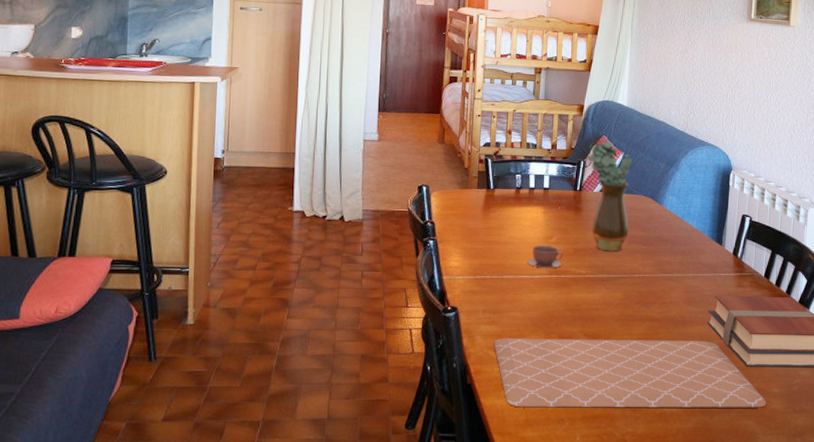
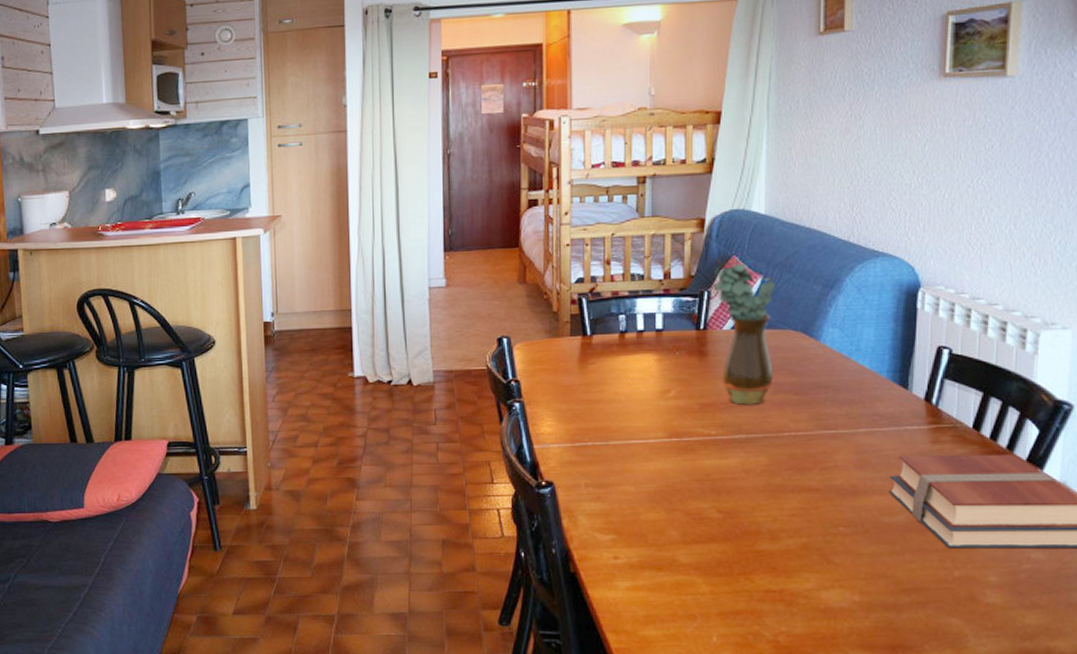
placemat: present [493,338,767,408] -> none [600,516,980,602]
teacup: present [527,244,563,269] -> none [638,400,685,430]

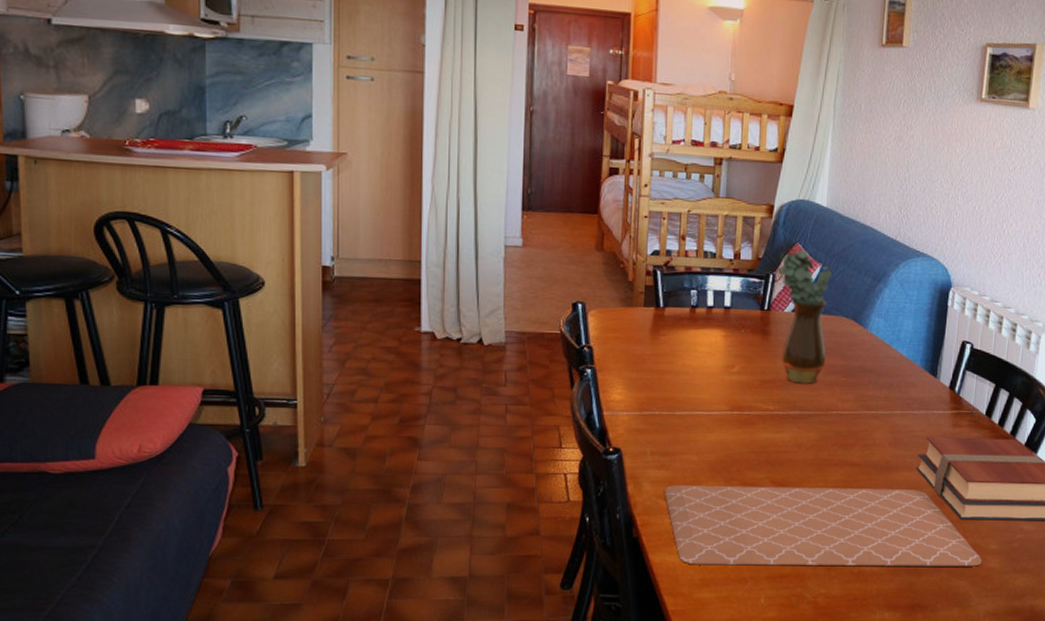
placemat: none [600,516,980,602] -> present [664,484,983,567]

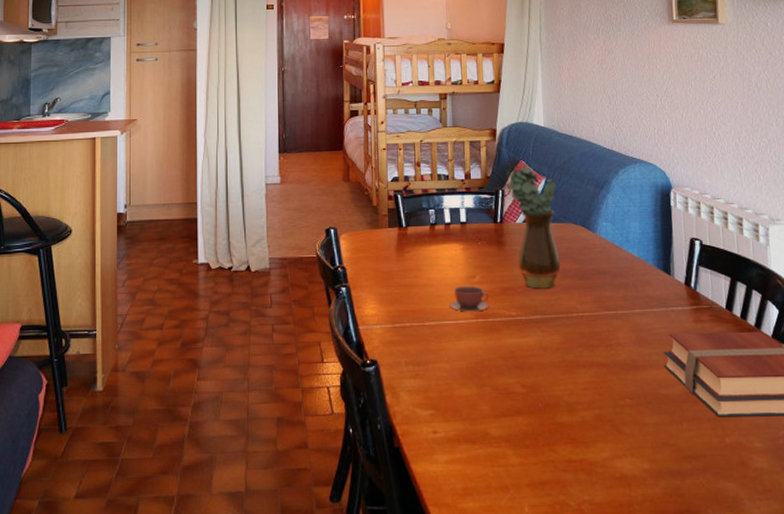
placemat: present [664,484,983,567] -> none [420,388,749,474]
teacup: none [703,375,747,404] -> present [449,285,489,312]

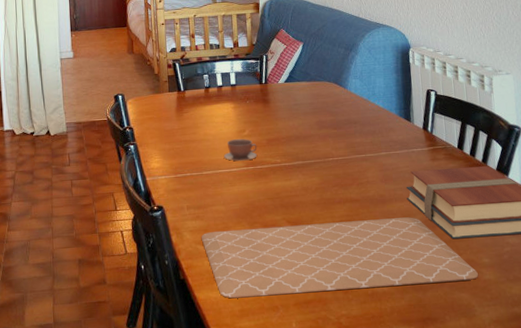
placemat: none [420,388,749,474] -> present [201,217,479,299]
vase: present [506,162,561,289] -> none [268,31,318,139]

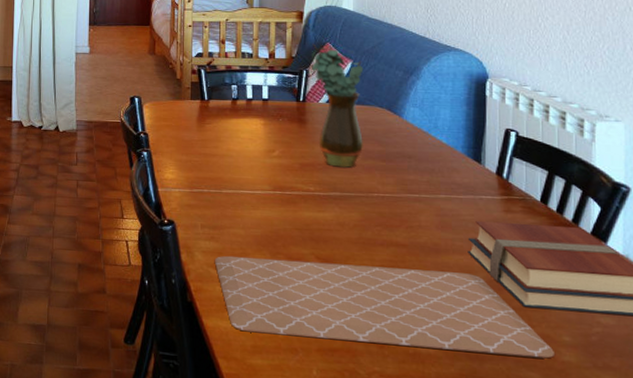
teacup: present [223,138,258,161] -> none [247,158,288,184]
vase: none [268,31,318,139] -> present [312,44,364,168]

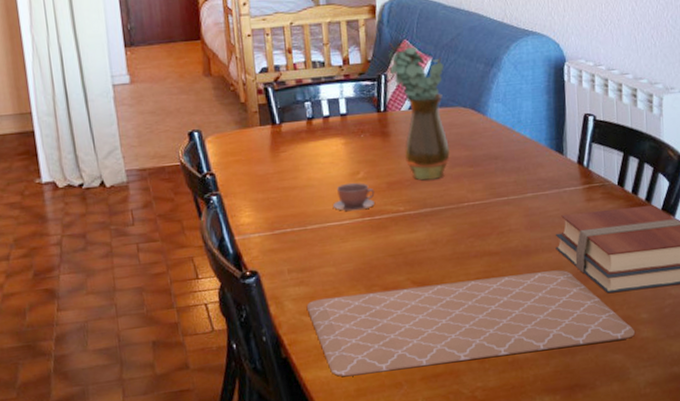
teacup: none [247,158,288,184] -> present [332,182,376,211]

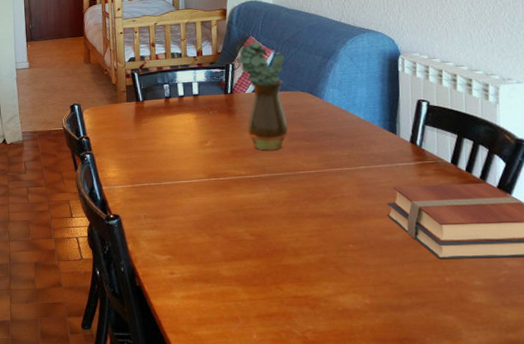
placemat: present [306,270,636,377] -> none [158,234,468,307]
teacup: present [332,182,376,211] -> none [183,149,221,173]

